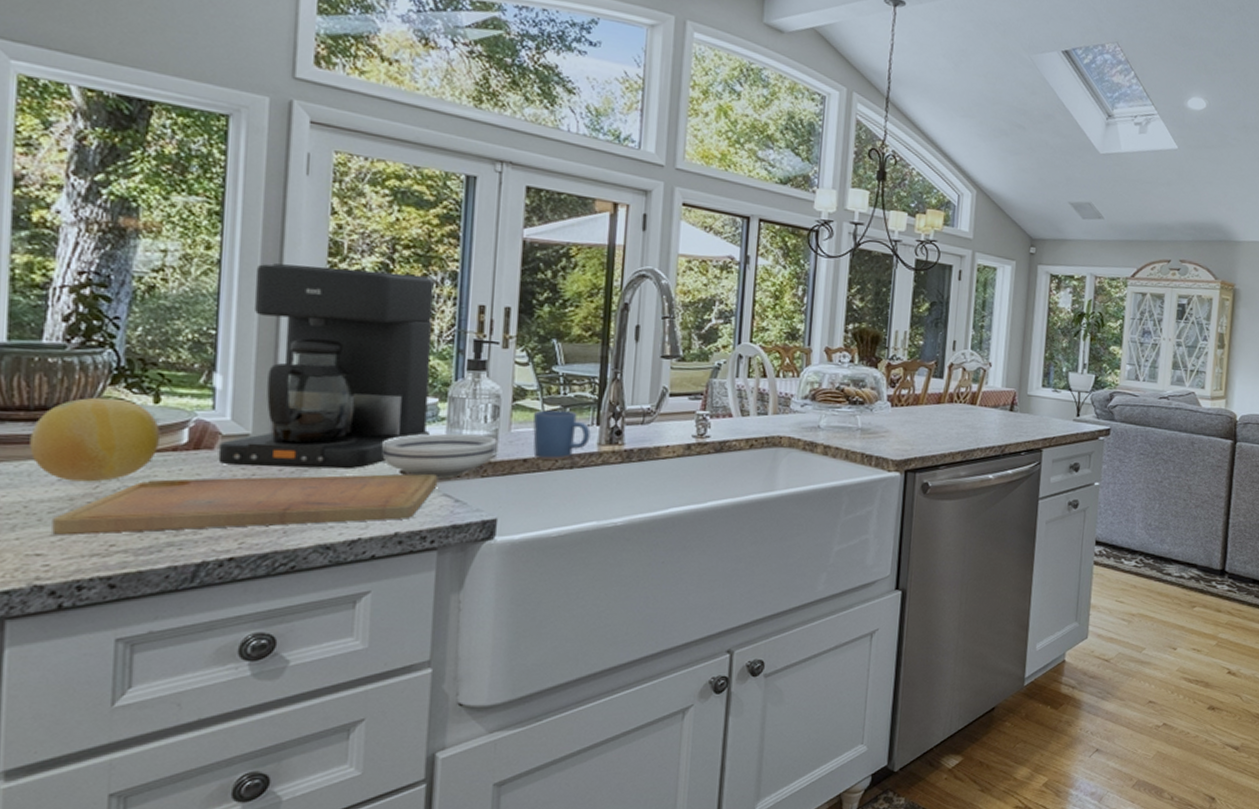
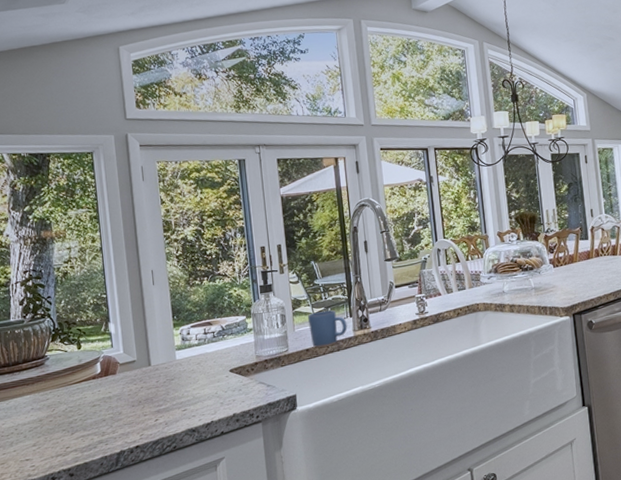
fruit: present [29,397,160,482] -> none [12,349,85,409]
cutting board: present [52,473,438,535] -> none [32,369,255,445]
coffee maker: present [218,263,434,470] -> none [119,233,244,384]
bowl: present [381,433,497,479] -> none [215,336,288,372]

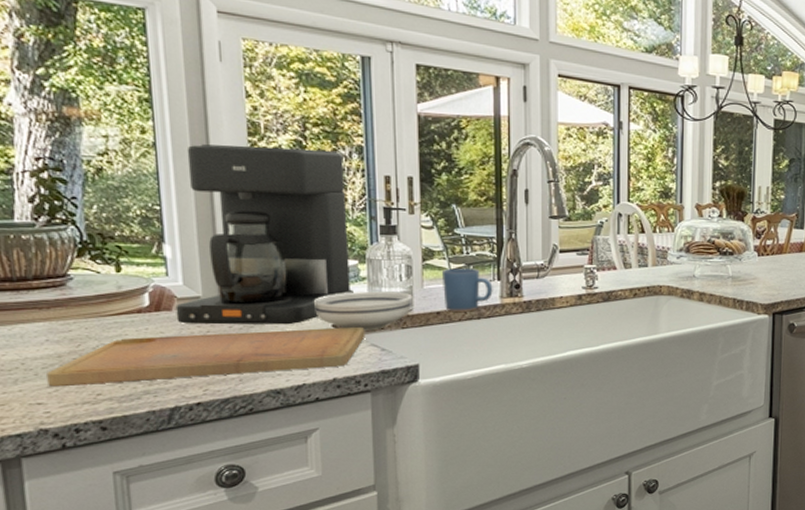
cutting board: none [32,369,255,445] -> present [46,326,366,387]
coffee maker: none [119,233,244,384] -> present [175,144,353,325]
bowl: none [215,336,288,372] -> present [313,291,413,331]

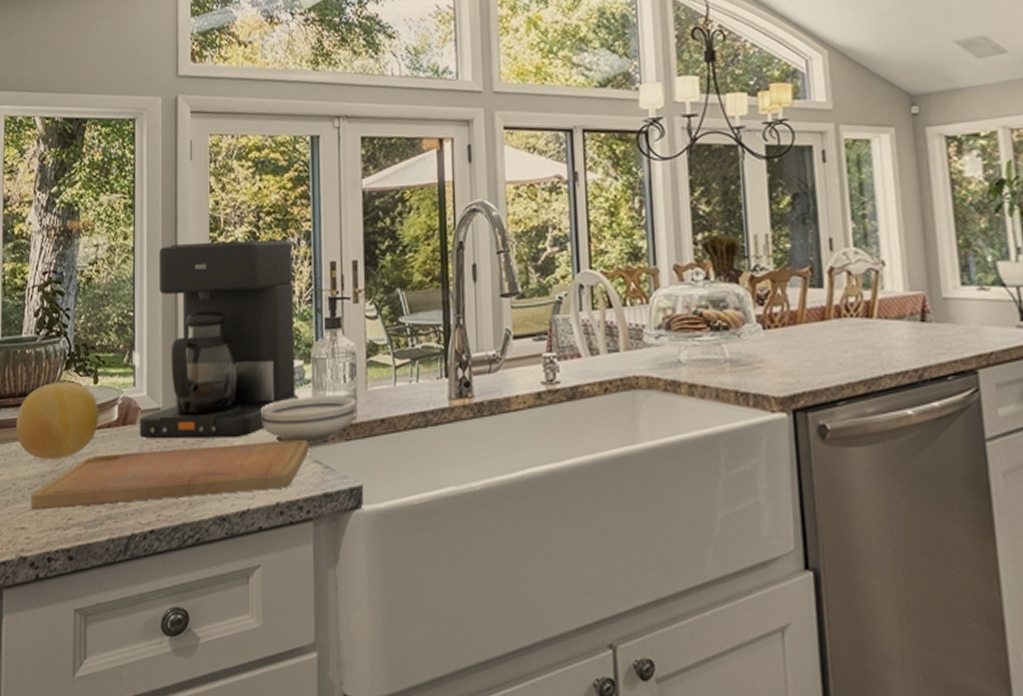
fruit: none [17,268,125,341] -> present [16,381,98,460]
mug: present [441,267,493,312] -> none [386,363,441,418]

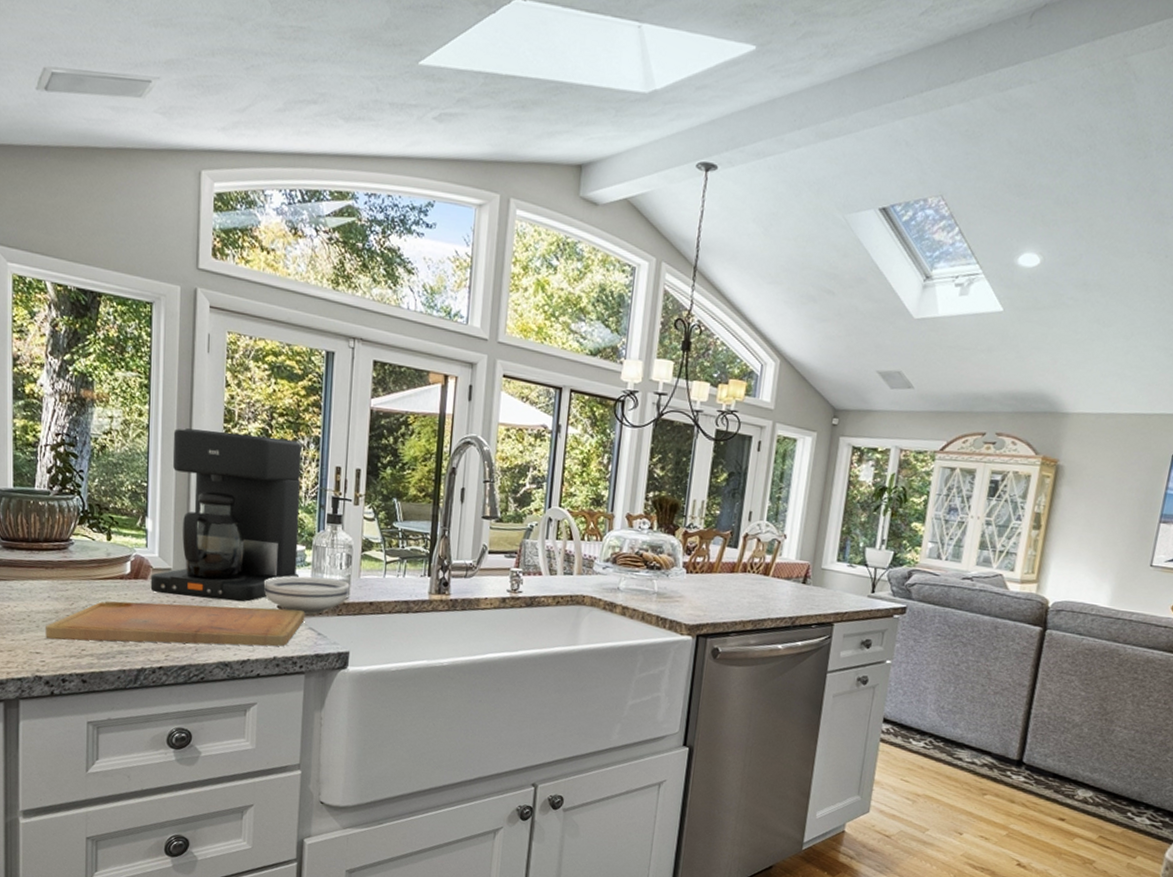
fruit: present [16,381,98,460] -> none [30,533,111,600]

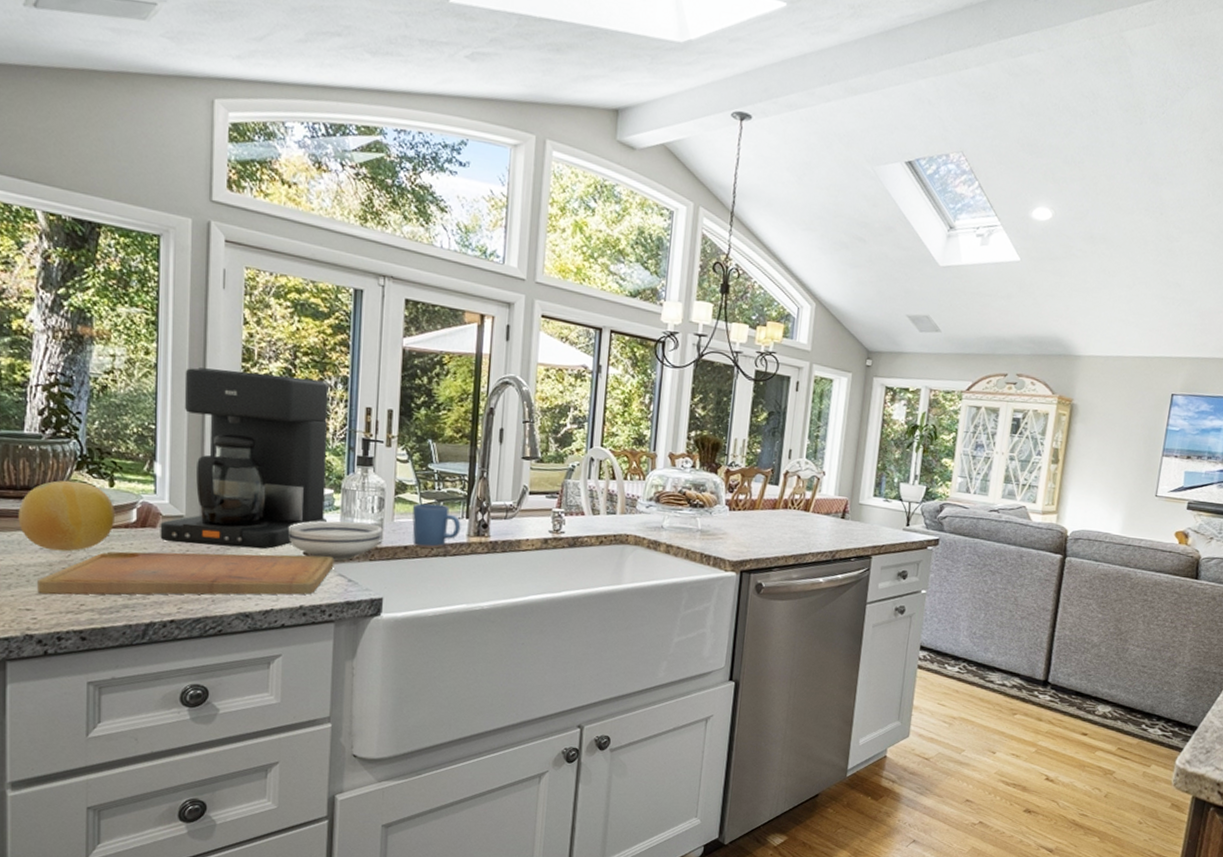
fruit: none [30,533,111,600] -> present [18,480,114,552]
mug: none [377,560,423,605] -> present [412,503,461,548]

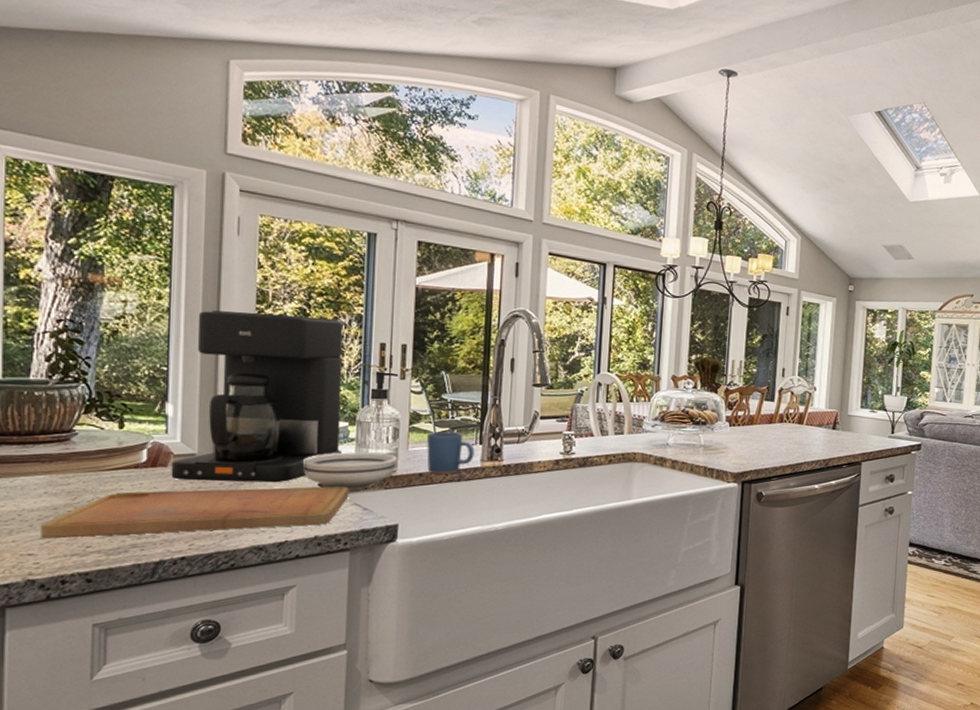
fruit: present [18,480,114,552] -> none [22,424,124,494]

